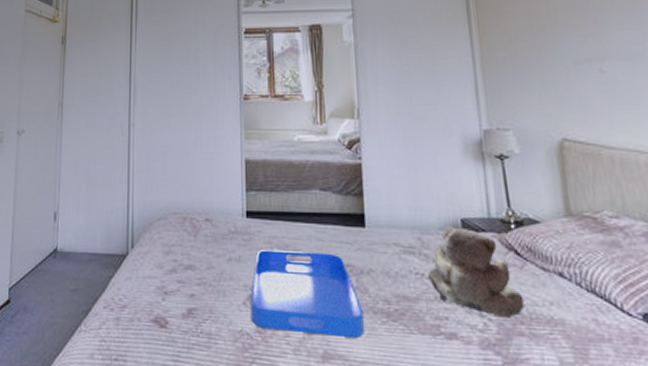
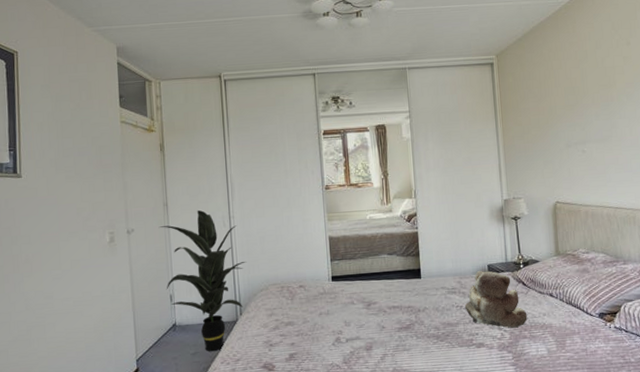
indoor plant: none [50,113,144,291] -> present [159,209,246,352]
serving tray: present [250,248,364,339] -> none [337,300,421,360]

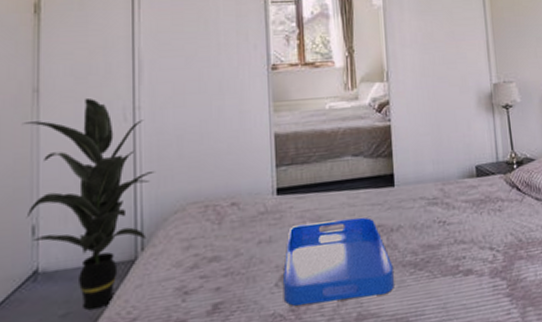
serving tray: none [337,300,421,360] -> present [282,217,394,307]
teddy bear: present [464,270,528,328] -> none [448,173,523,247]

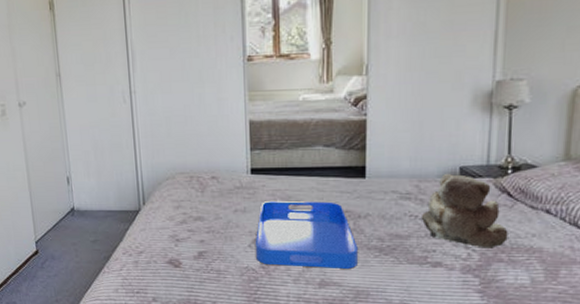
indoor plant: present [23,97,155,311] -> none [52,82,150,241]
teddy bear: none [448,173,523,247] -> present [421,173,508,248]

